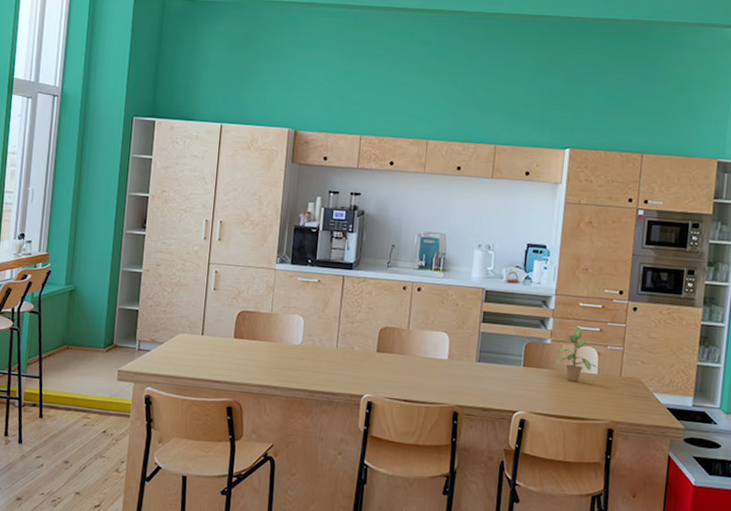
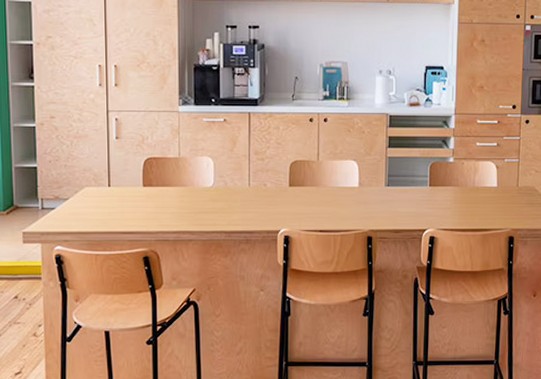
potted plant: present [554,326,601,382] -> none [457,143,500,196]

